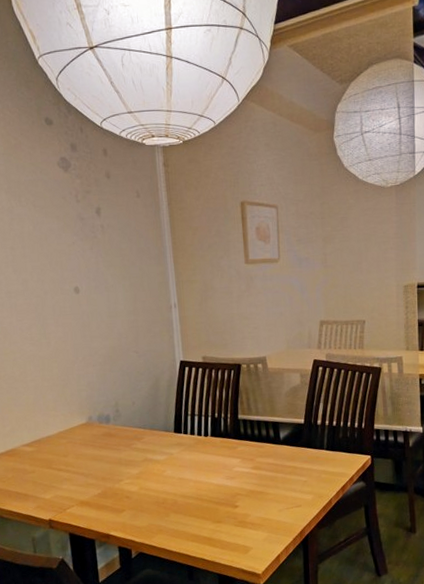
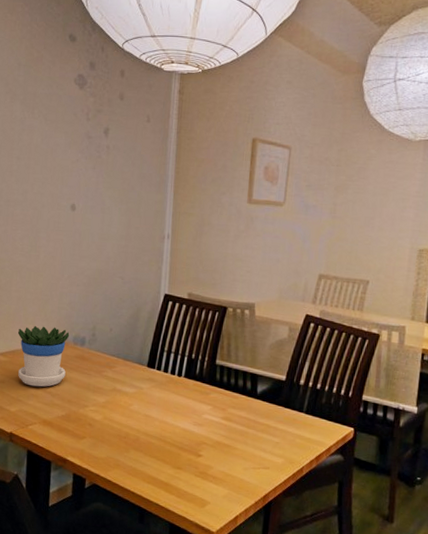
flowerpot: none [40,410,95,471] -> present [17,325,70,387]

